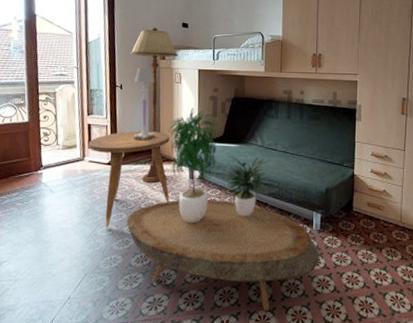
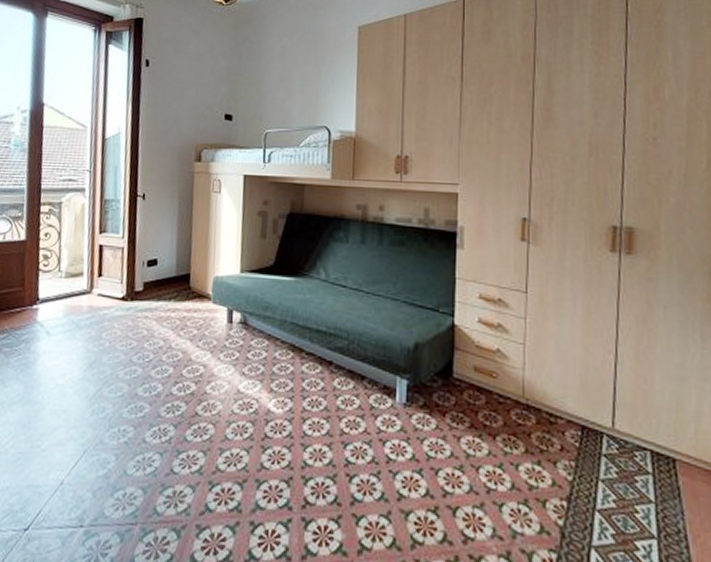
side table: present [88,130,170,228] -> none [97,255,204,387]
coffee table: present [126,200,320,311] -> none [142,351,406,519]
floor lamp: present [130,28,178,183] -> none [156,120,218,327]
table lamp: present [133,67,155,141] -> none [156,171,186,269]
potted plant: present [168,108,270,224] -> none [201,226,336,386]

